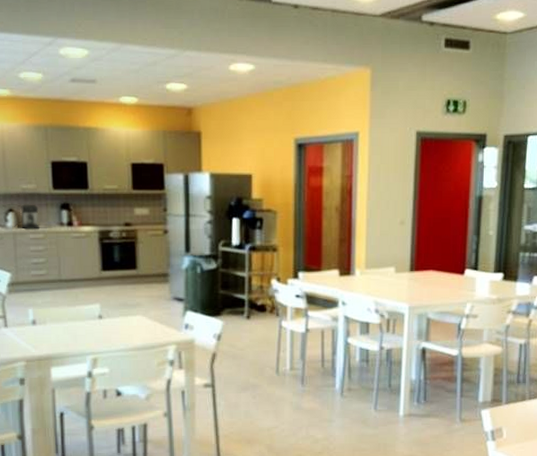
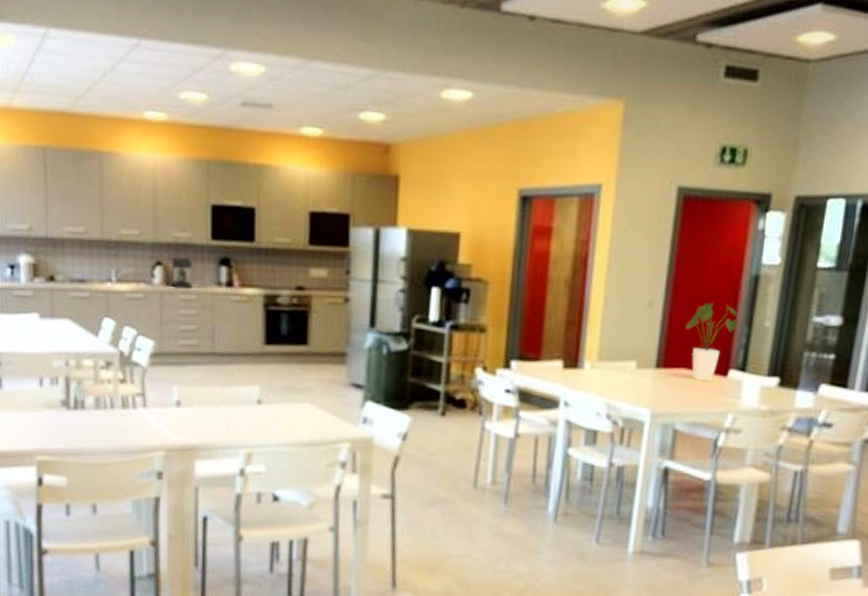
house plant: none [429,219,469,281] -> present [685,302,738,383]

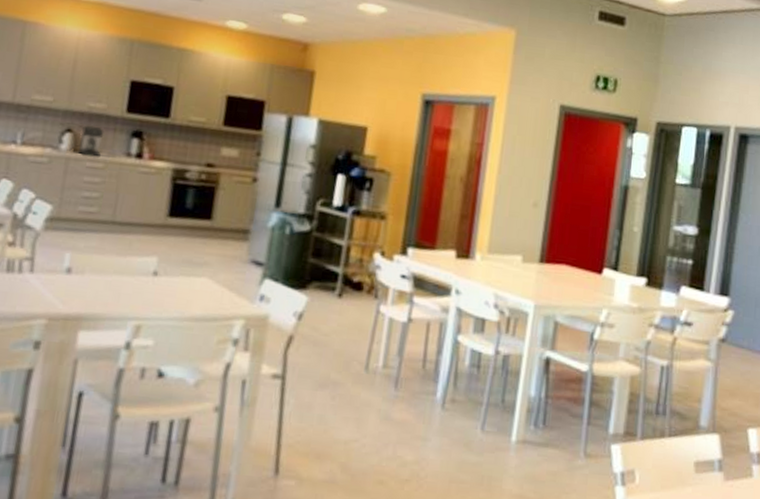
house plant: present [685,302,738,383] -> none [565,206,611,279]

